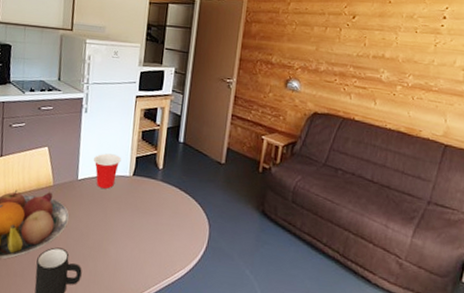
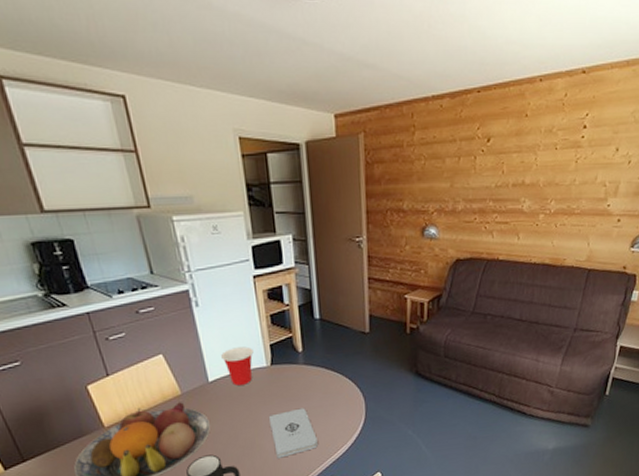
notepad: none [118,221,158,268] -> present [268,408,318,459]

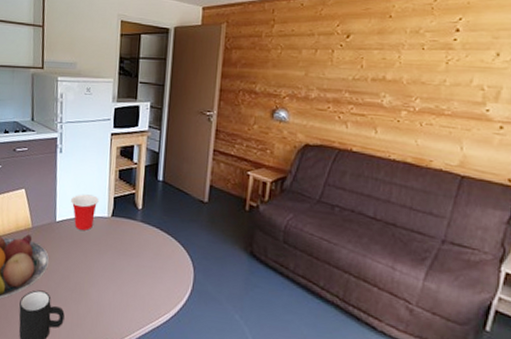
notepad: present [268,408,318,459] -> none [99,264,141,311]

